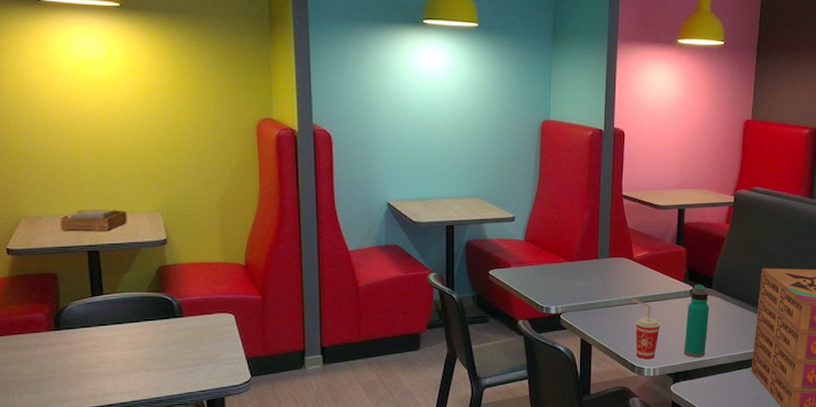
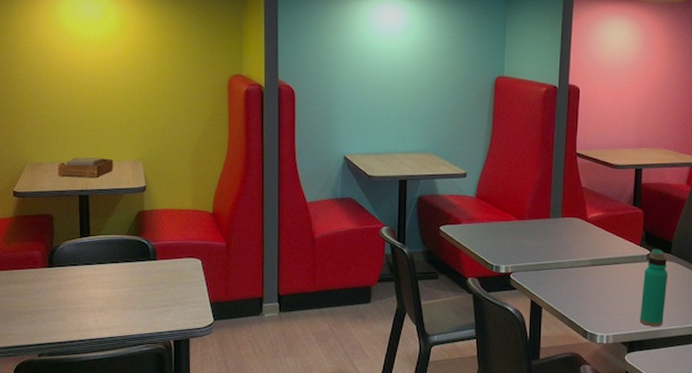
beverage cup: present [632,300,662,360] -> none [584,262,616,326]

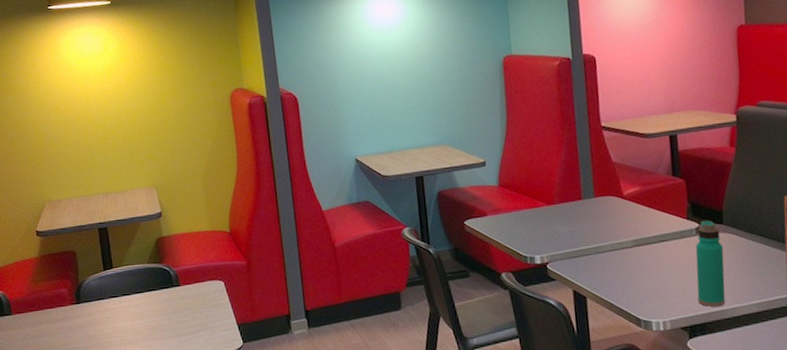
napkin holder: present [57,156,113,178] -> none [75,188,128,211]

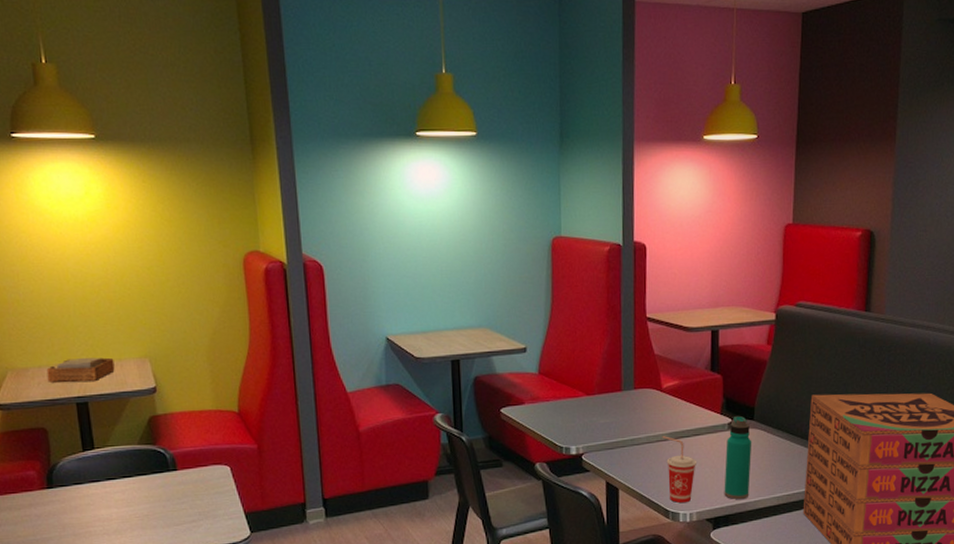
napkin holder: none [75,188,128,211] -> present [46,357,115,382]
beverage cup: none [627,243,667,312] -> present [662,436,698,504]

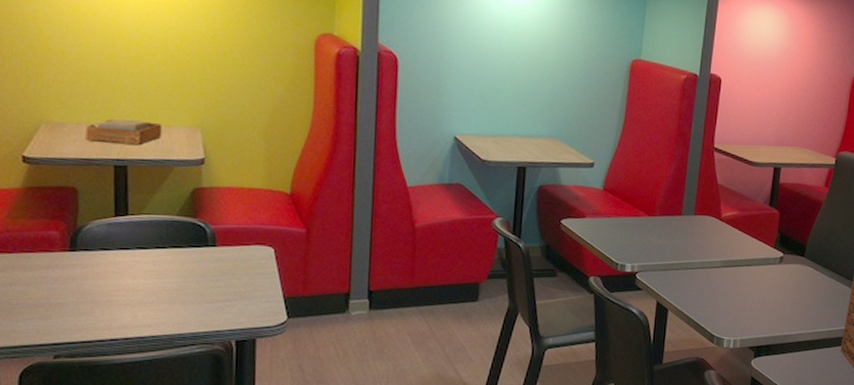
beverage cup: present [662,436,698,504] -> none [715,263,747,330]
water bottle: present [724,415,752,499] -> none [768,250,801,331]

